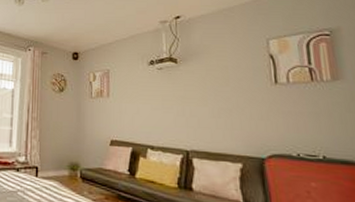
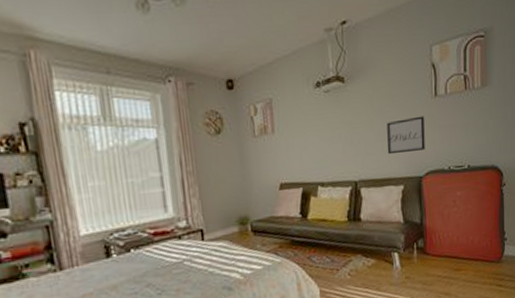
wall art: none [221,99,267,132] -> present [387,116,425,155]

